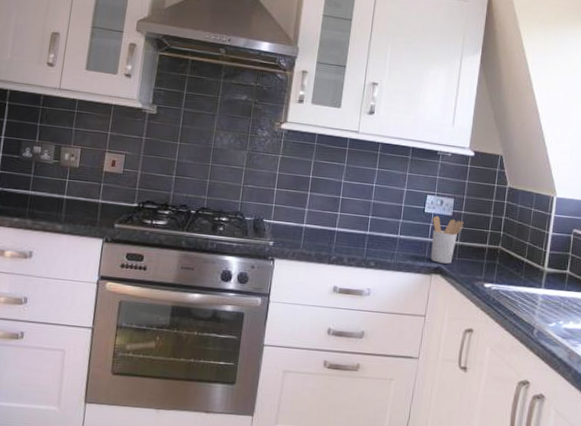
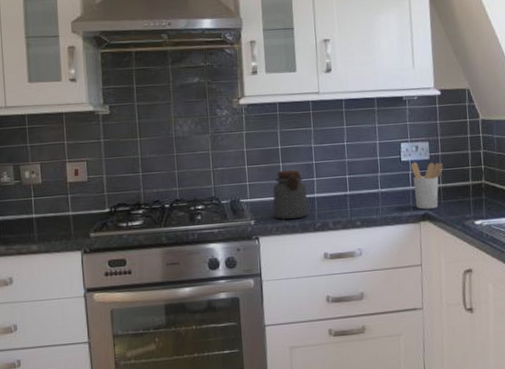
jar: none [292,199,329,249] -> present [273,170,308,220]

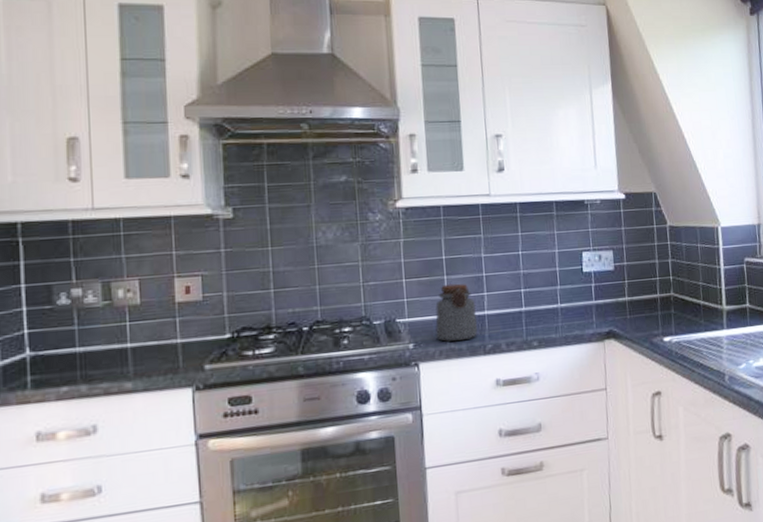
utensil holder: present [411,162,443,210] -> none [593,273,629,326]

